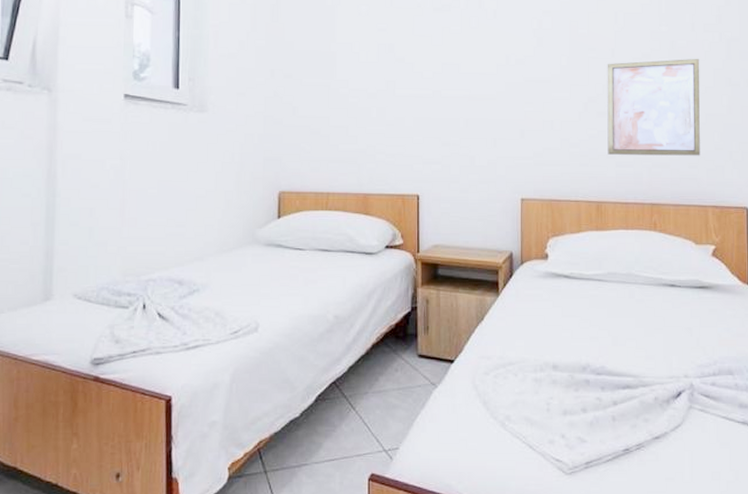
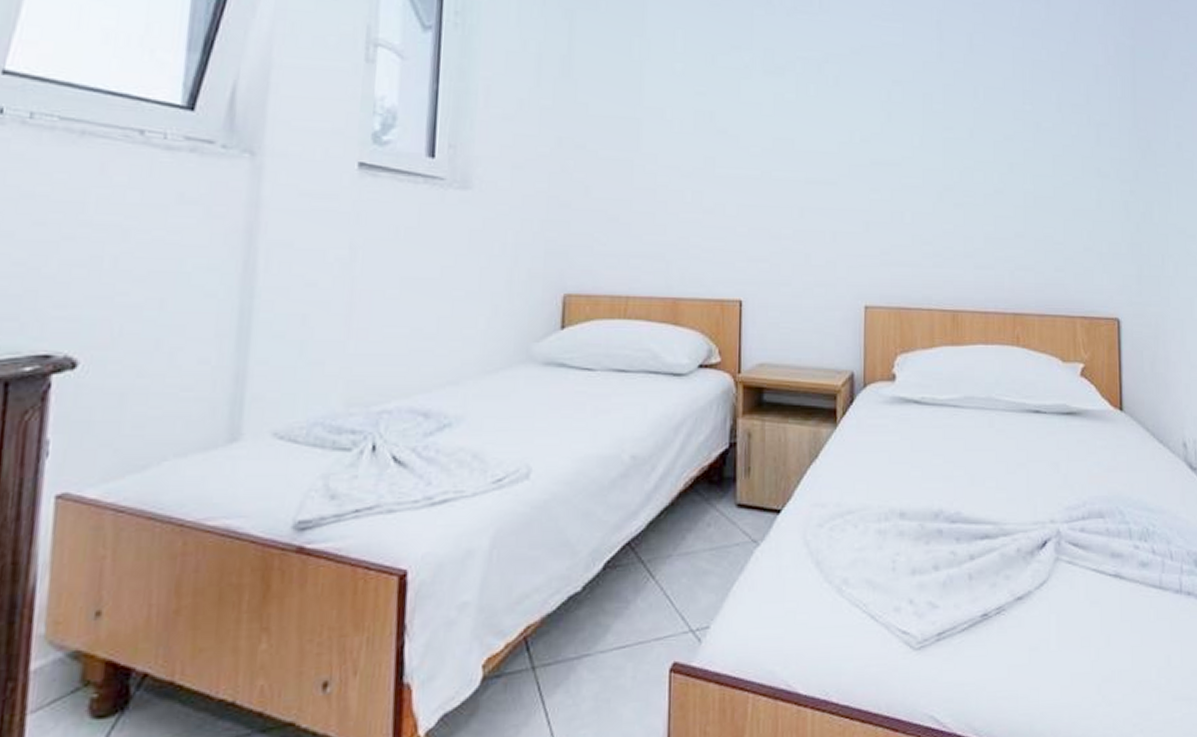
wall art: present [607,59,700,156] -> none [965,144,1068,258]

